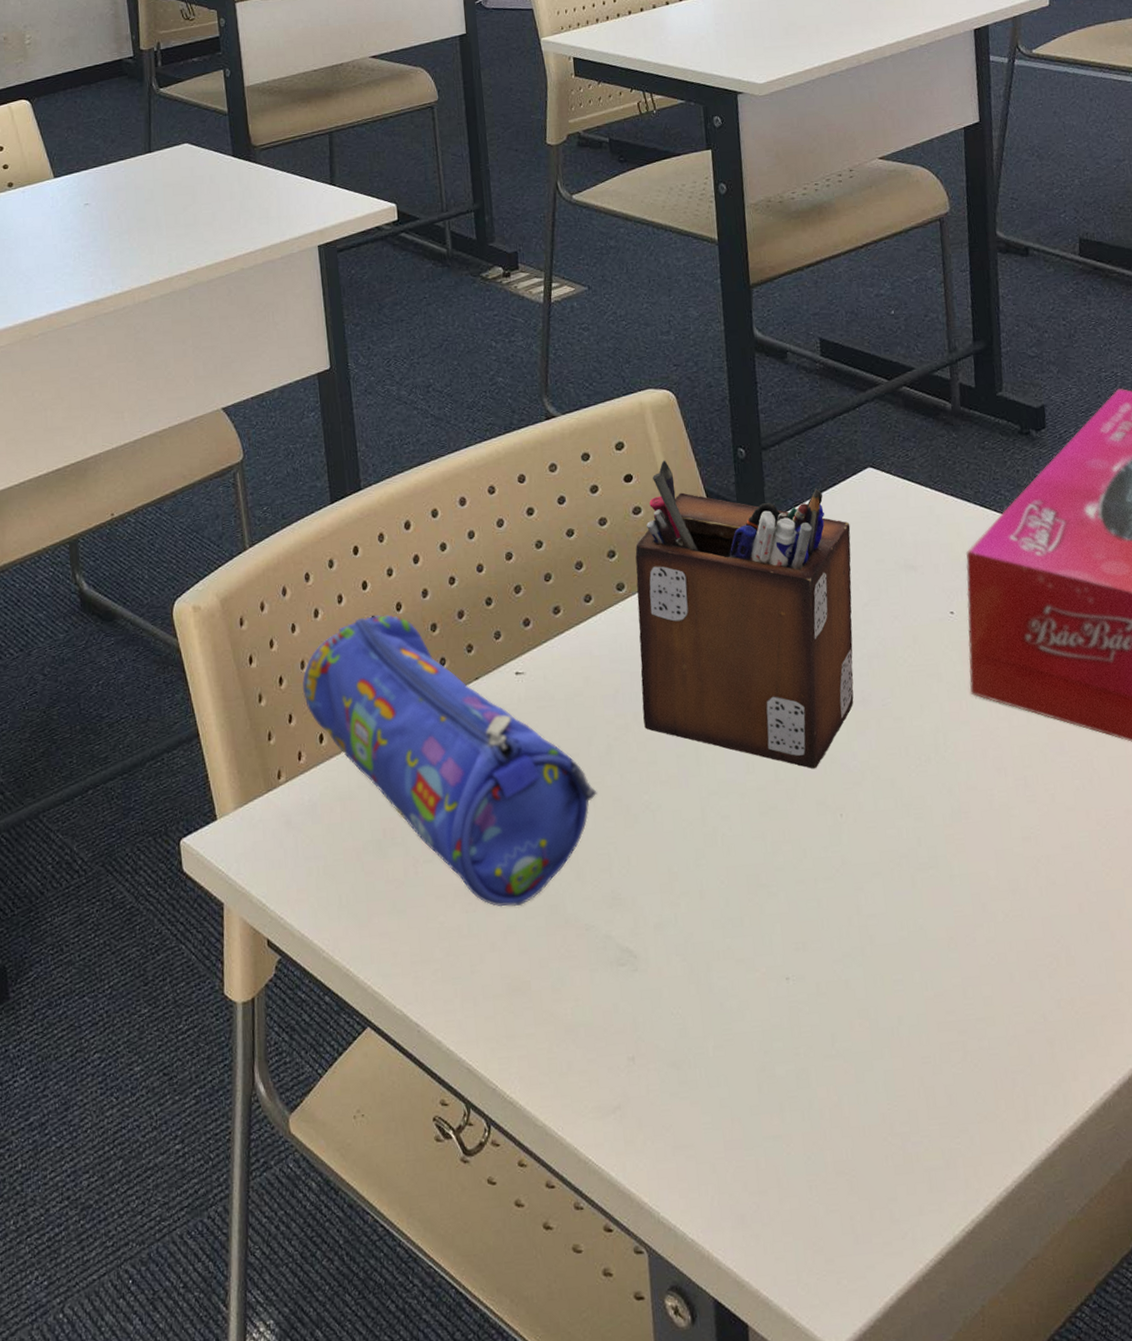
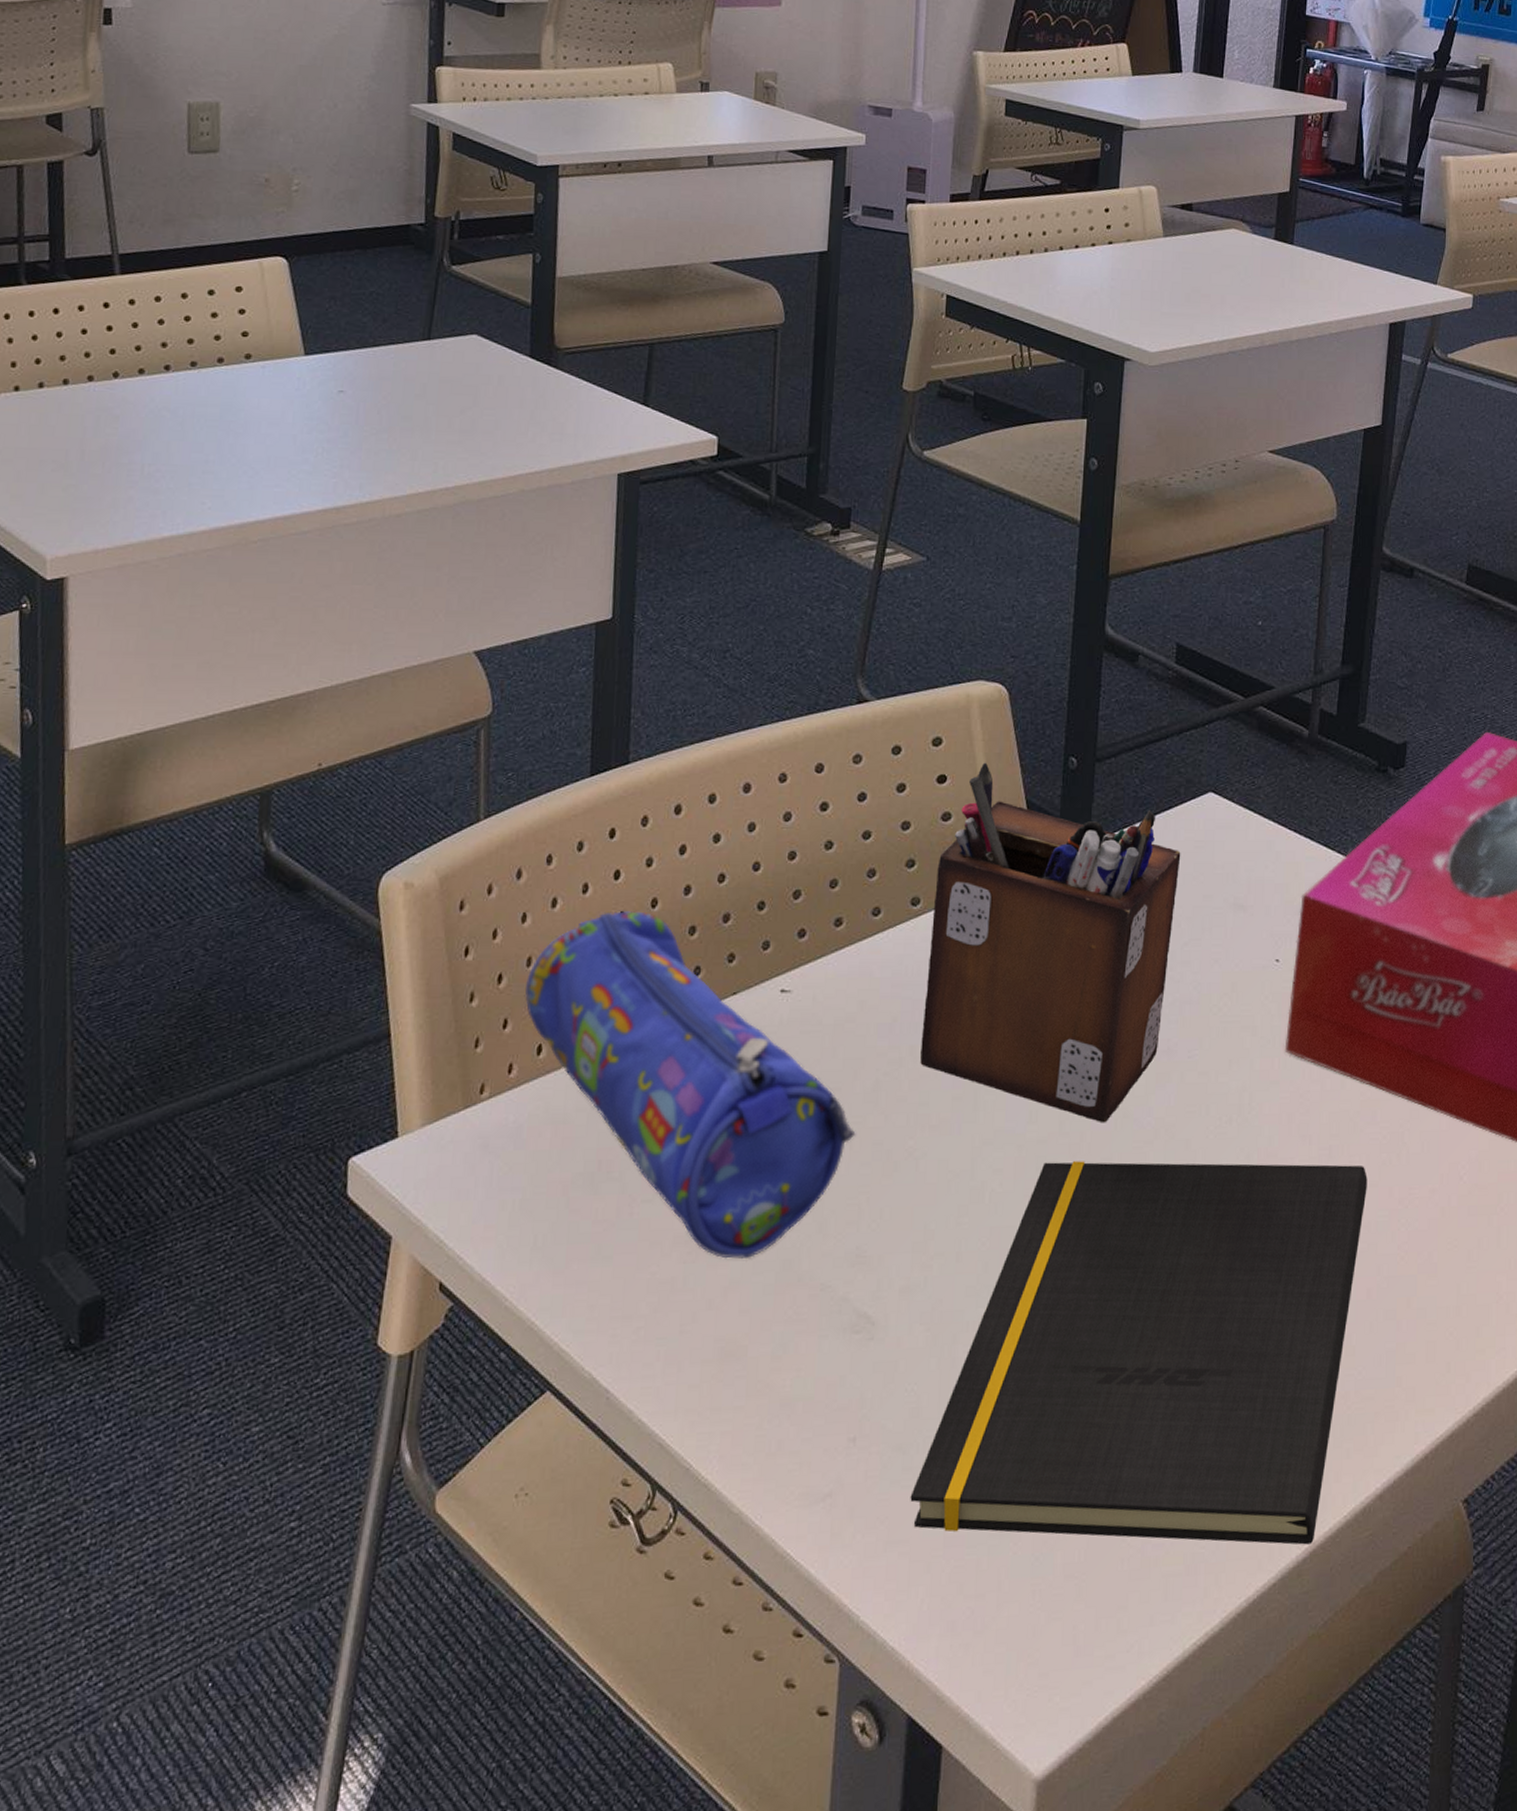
notepad: none [689,792,1066,1139] -> present [910,1161,1367,1545]

